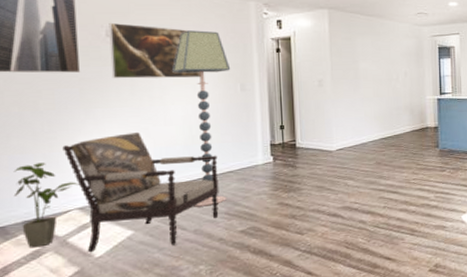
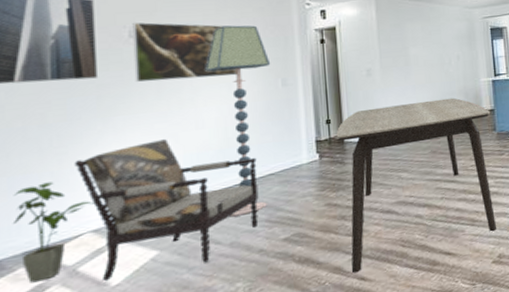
dining table: none [289,113,435,268] -> present [336,97,497,274]

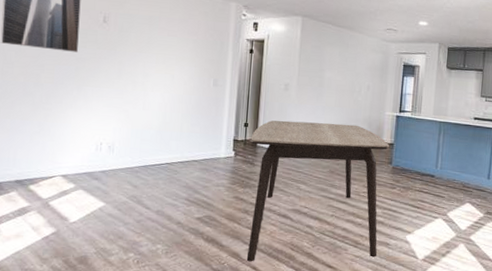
house plant: present [12,182,95,284] -> none [11,129,66,206]
armchair: present [74,138,259,282] -> none [55,112,185,222]
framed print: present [132,22,238,82] -> none [103,9,180,70]
floor lamp: present [205,25,271,217] -> none [156,24,207,190]

